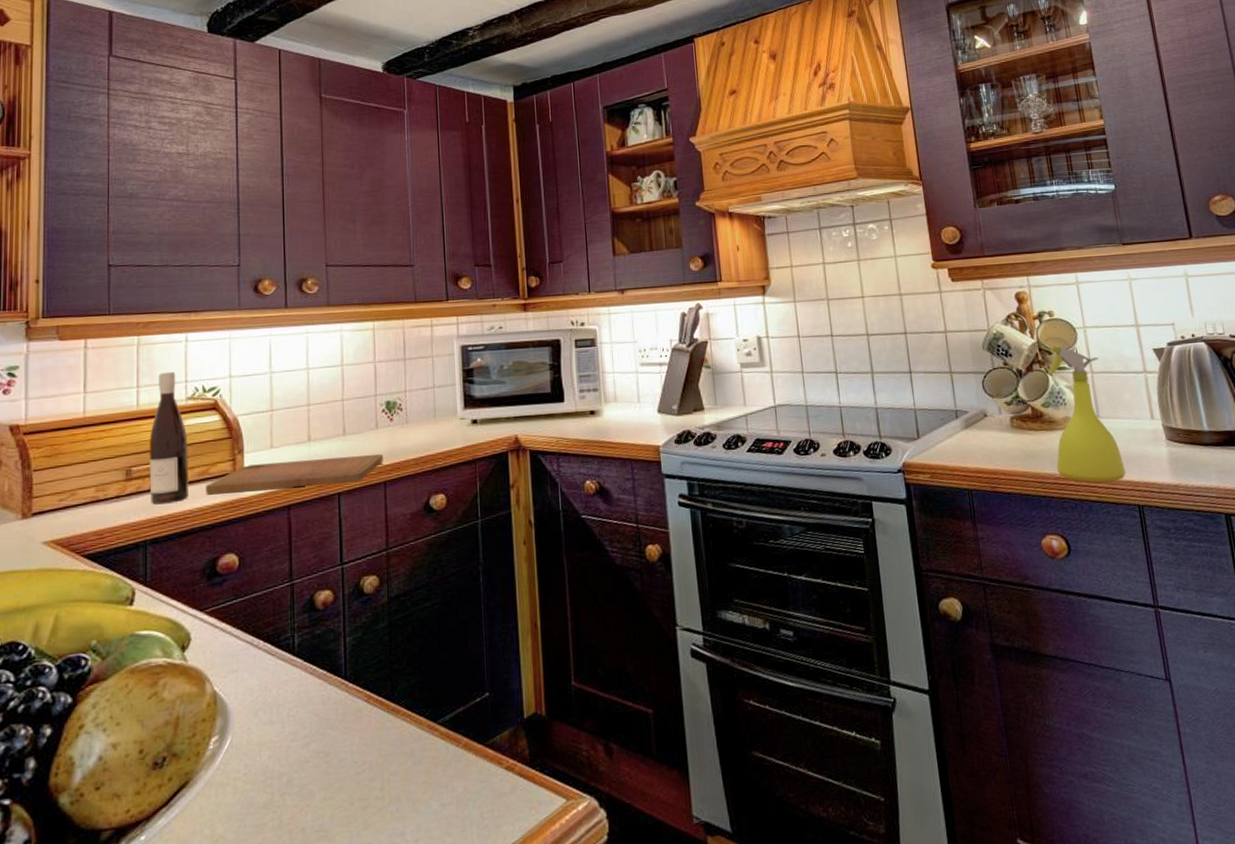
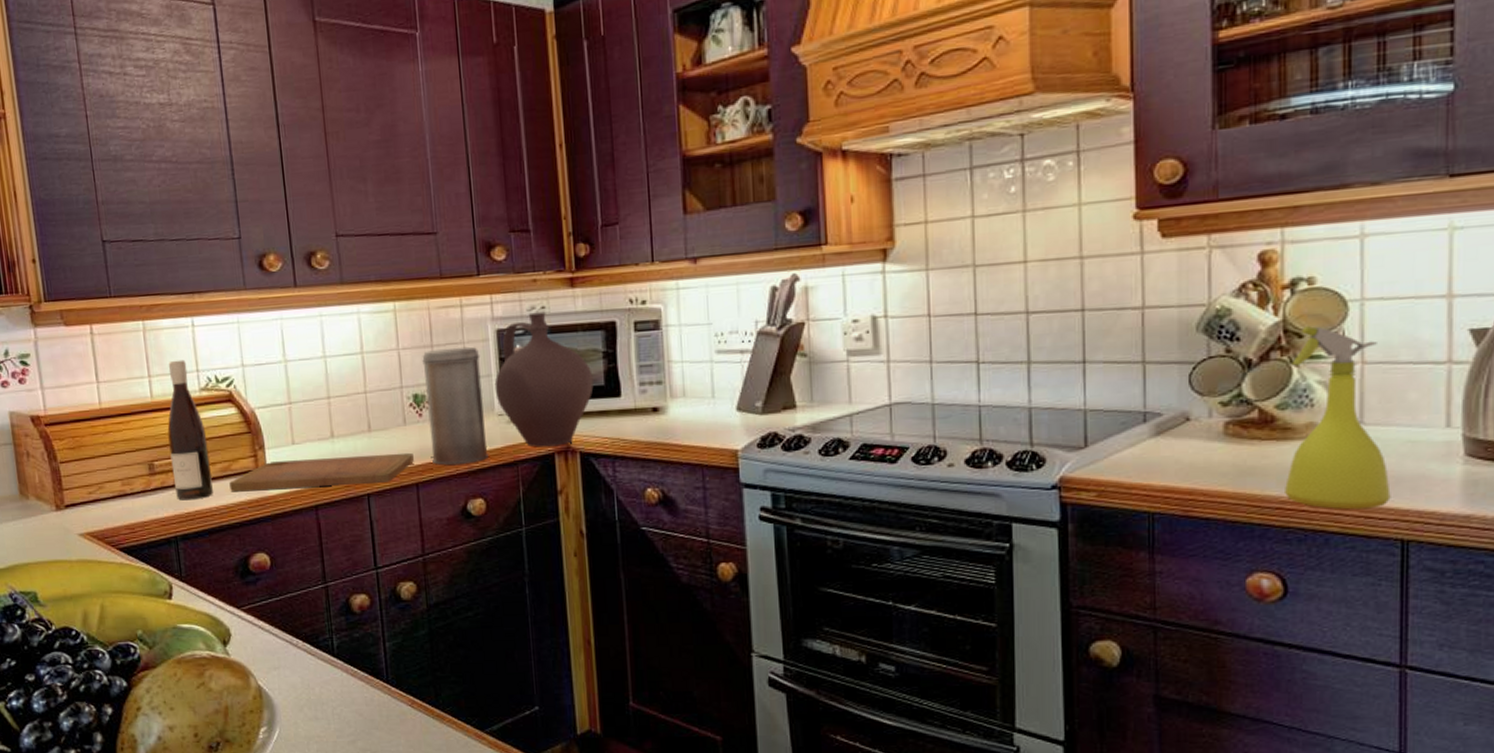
canister: none [395,360,450,466] -> present [422,346,489,466]
ceramic jug: none [458,331,542,447] -> present [494,311,594,448]

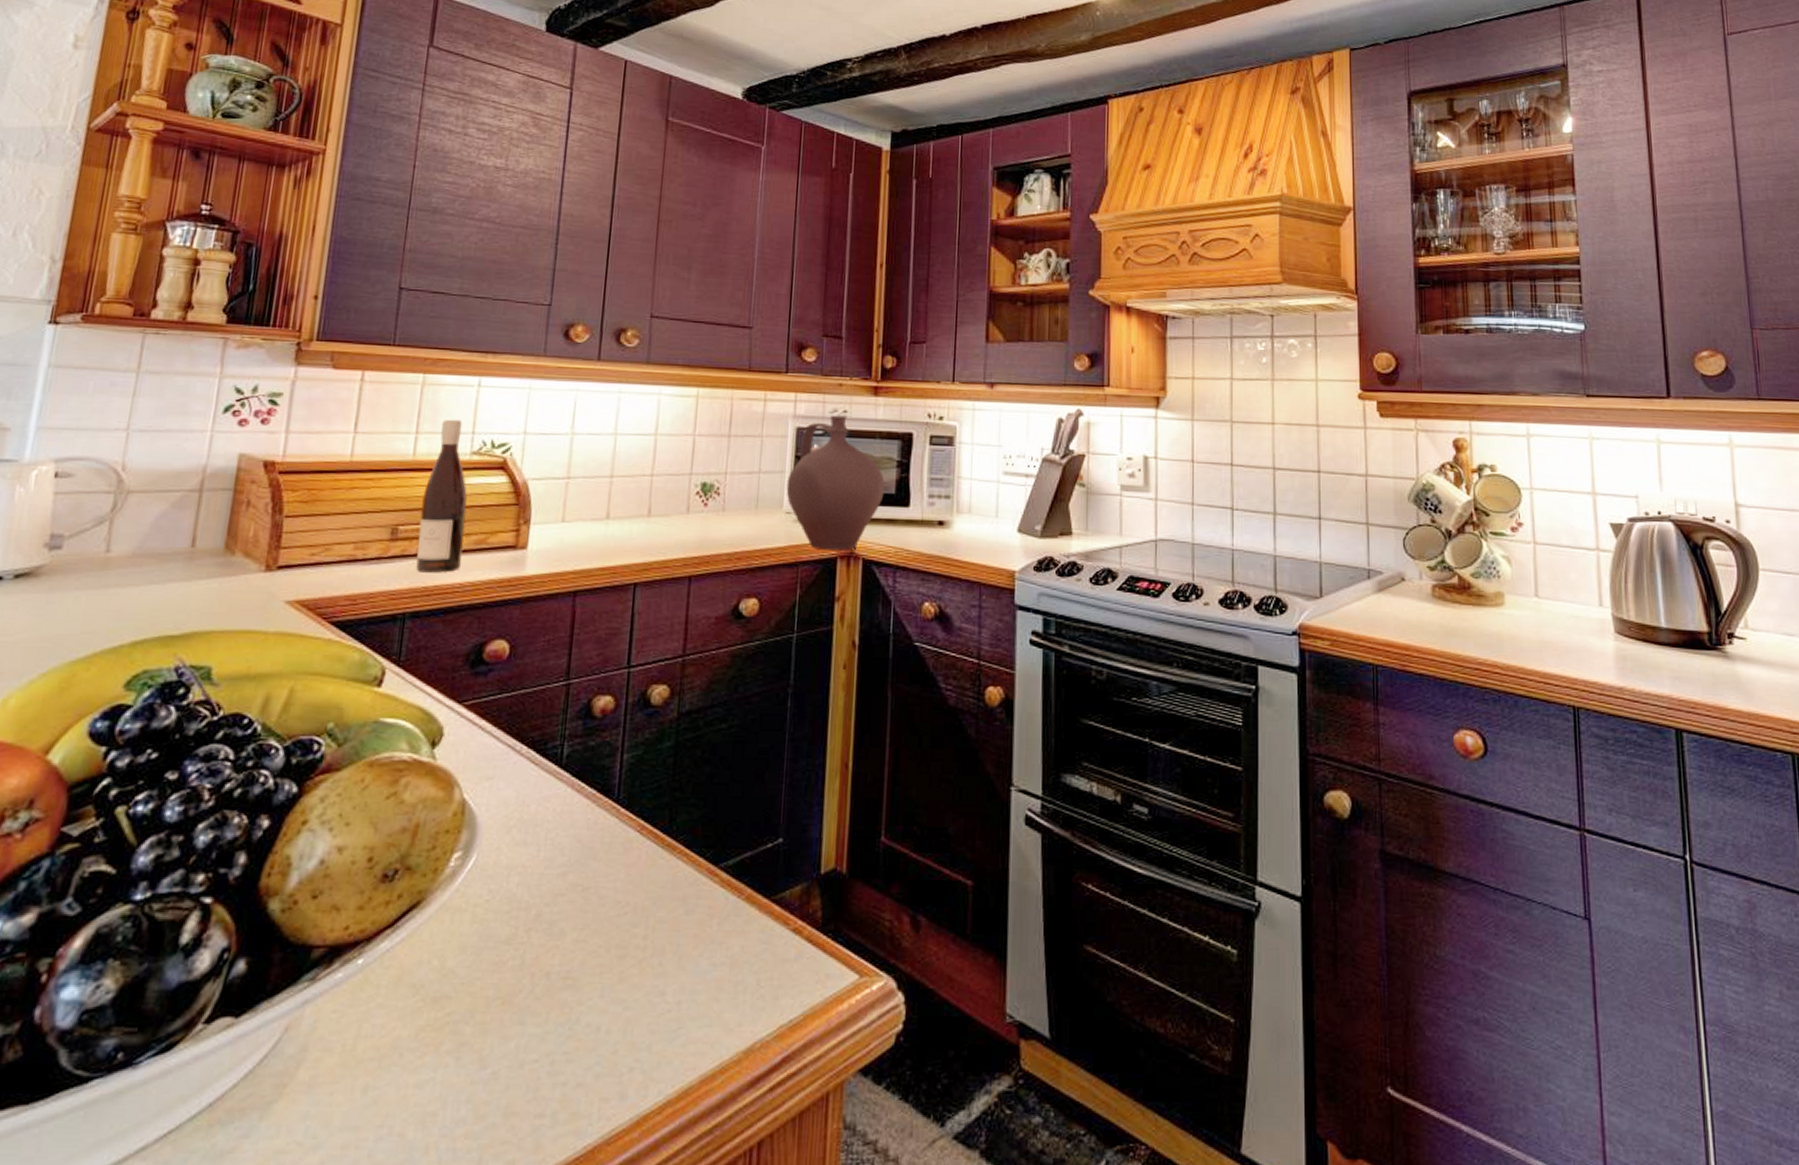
cutting board: present [229,453,414,492] -> none [480,538,691,574]
canister: present [422,346,489,466] -> none [710,439,777,562]
spray bottle: present [1285,326,1391,510] -> none [1481,507,1563,676]

